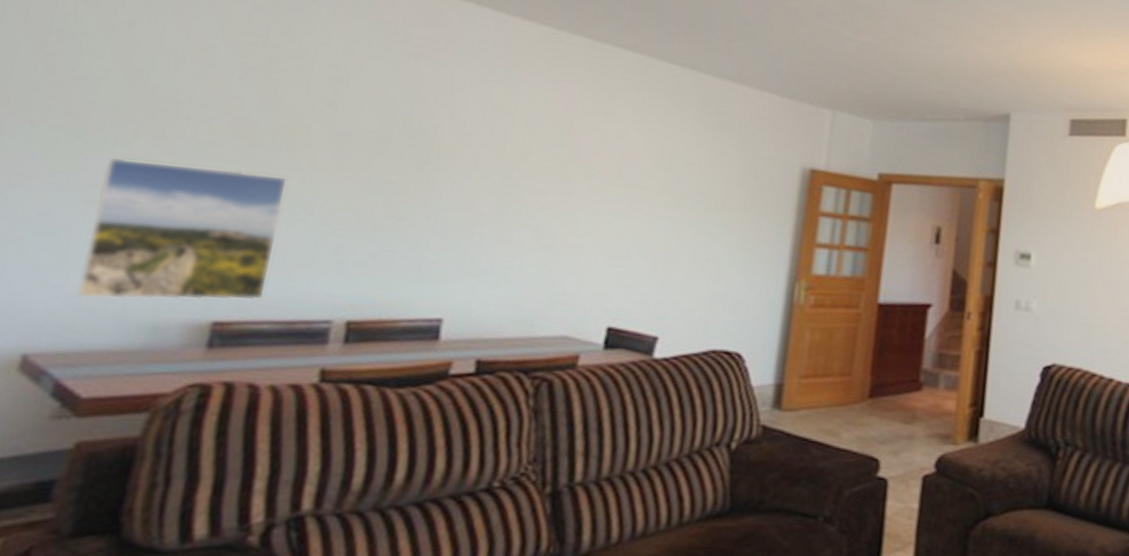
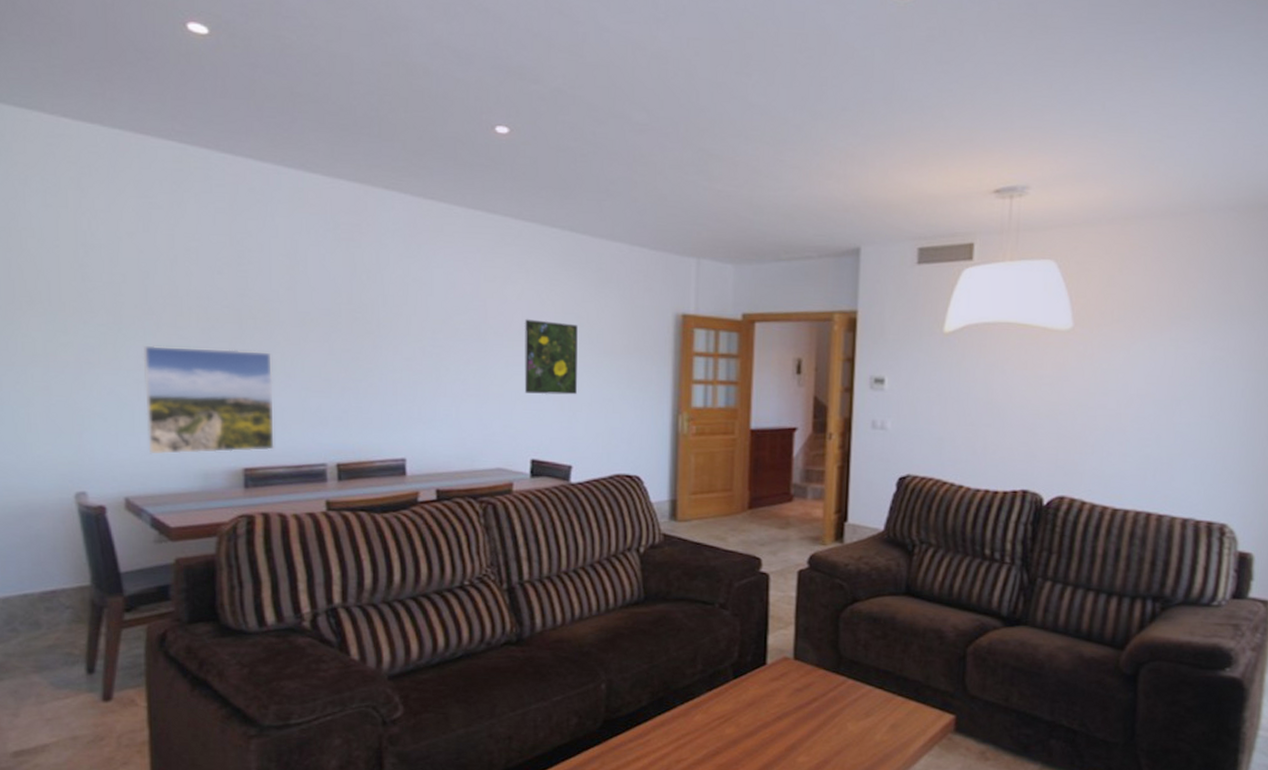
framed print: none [611,161,687,252] -> present [524,319,578,395]

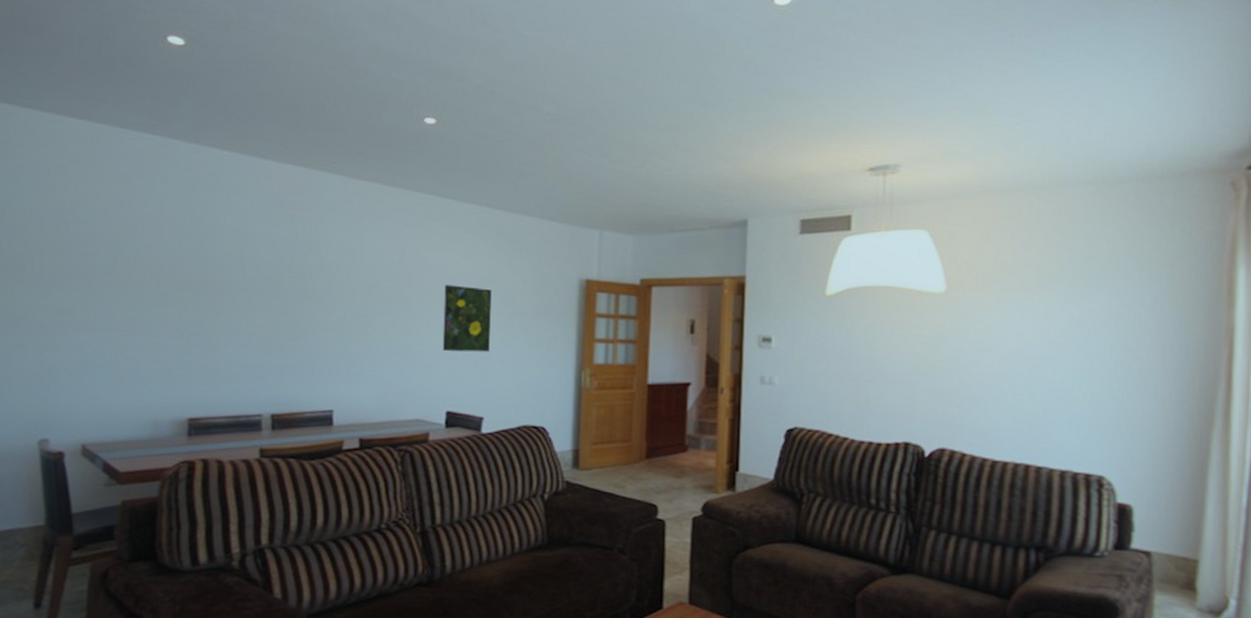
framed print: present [142,345,274,455] -> none [106,308,220,406]

